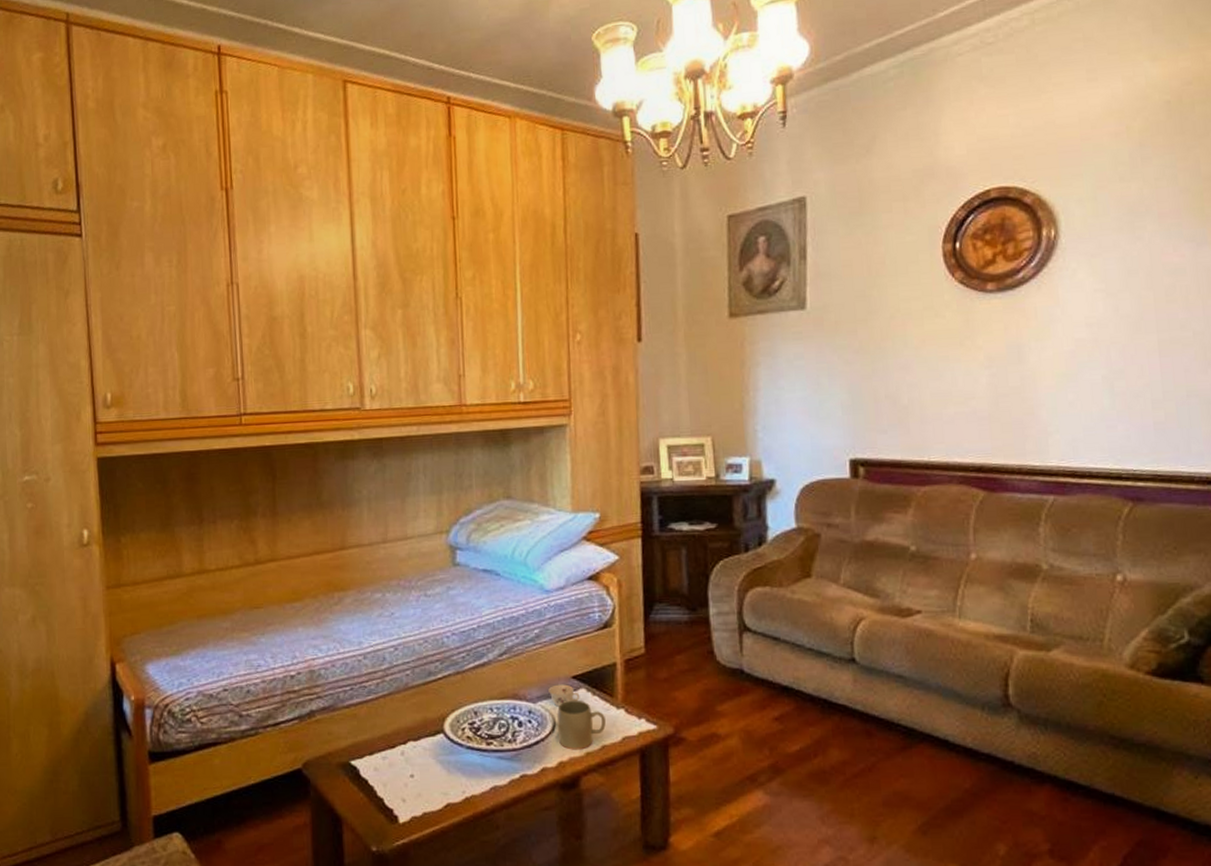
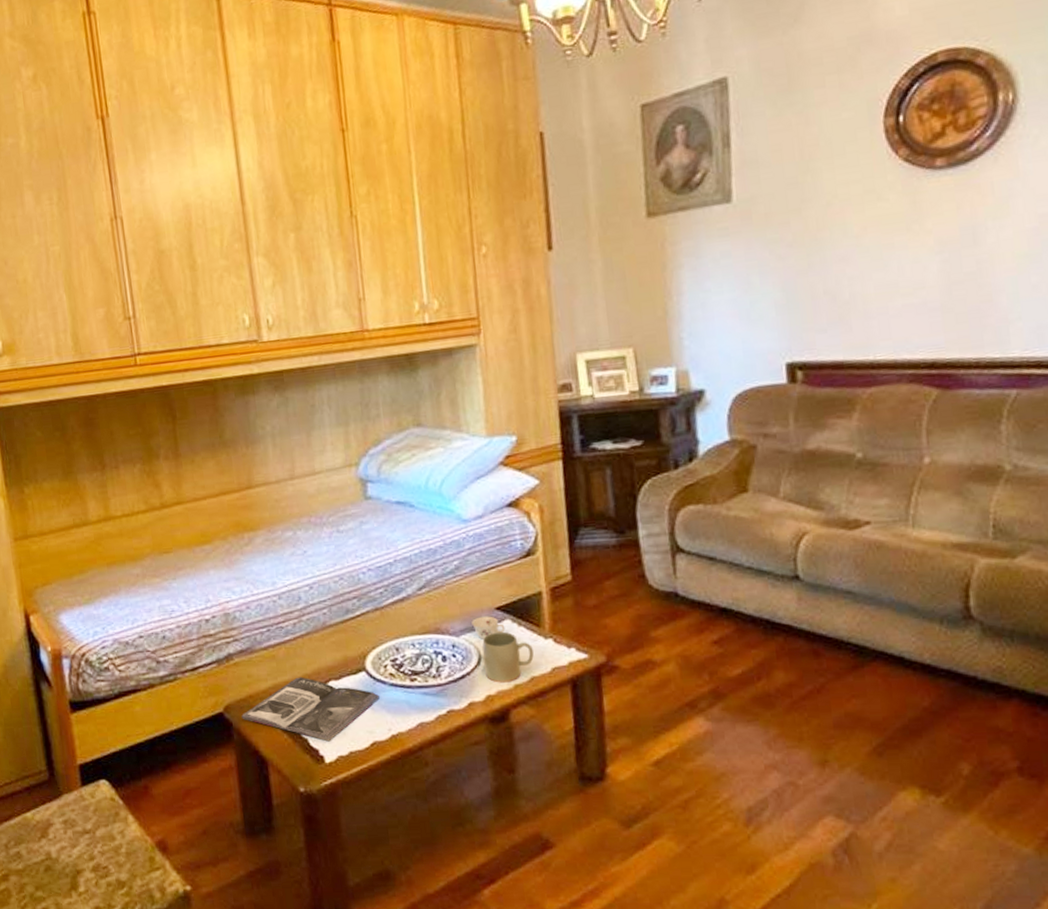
magazine: none [320,736,456,802] -> present [242,677,380,742]

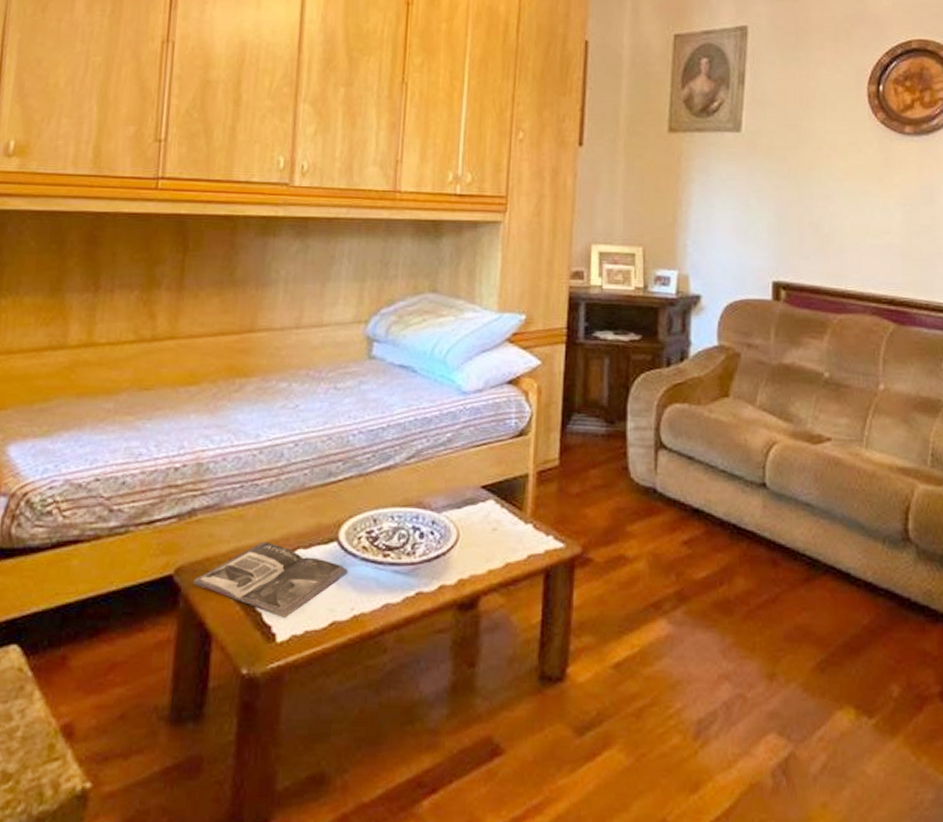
teacup: present [472,616,506,640] -> none [455,494,488,518]
mug: present [482,631,534,683] -> none [460,511,512,567]

